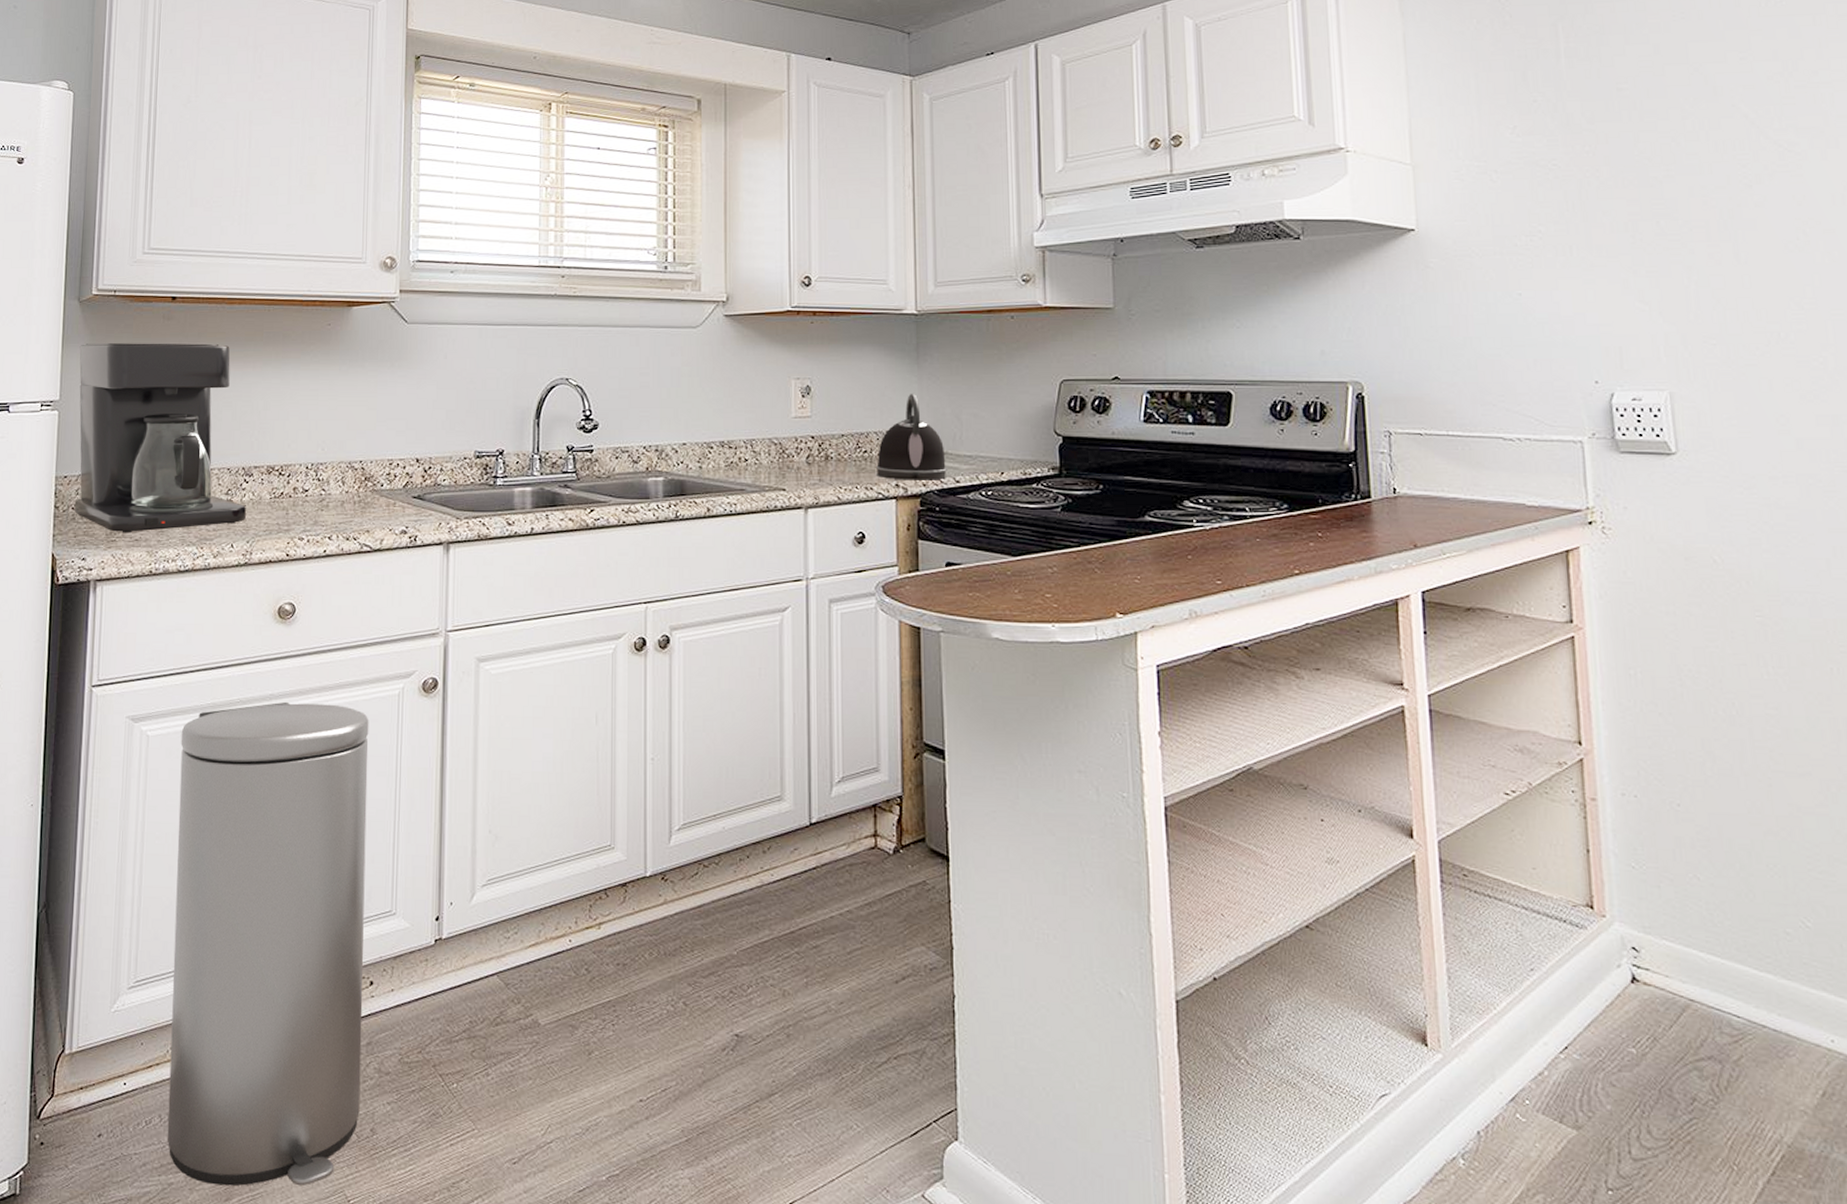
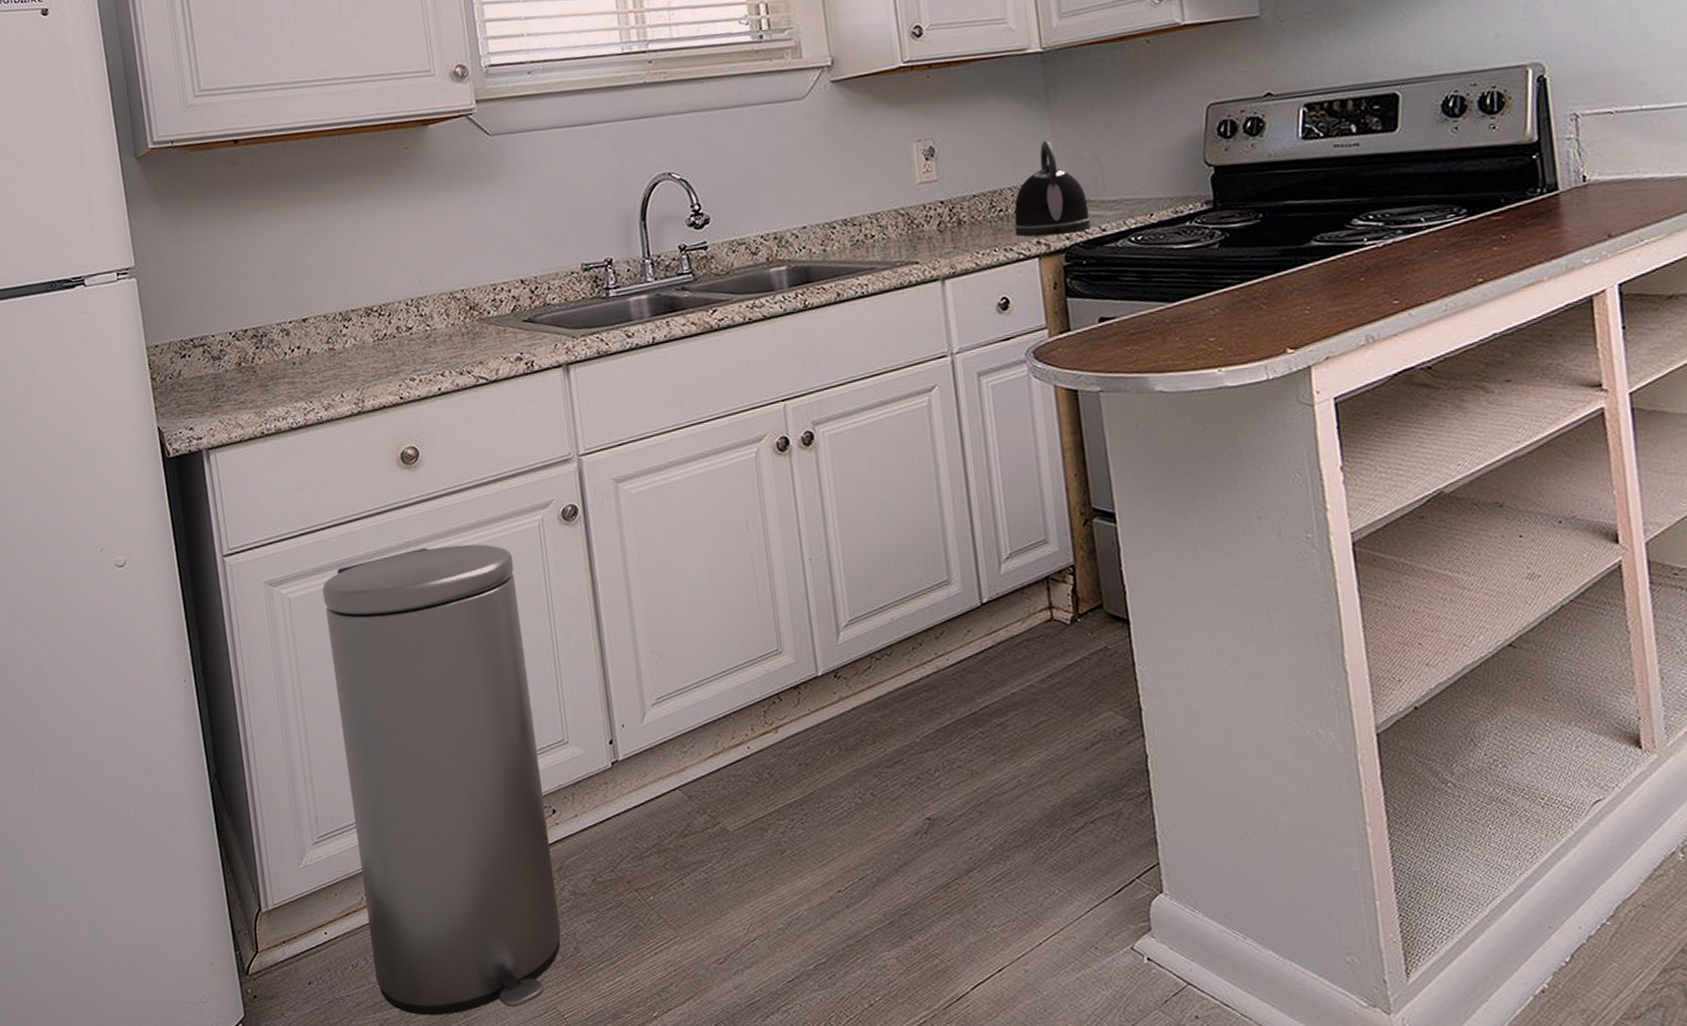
coffee maker: present [74,342,246,533] -> none [146,185,352,397]

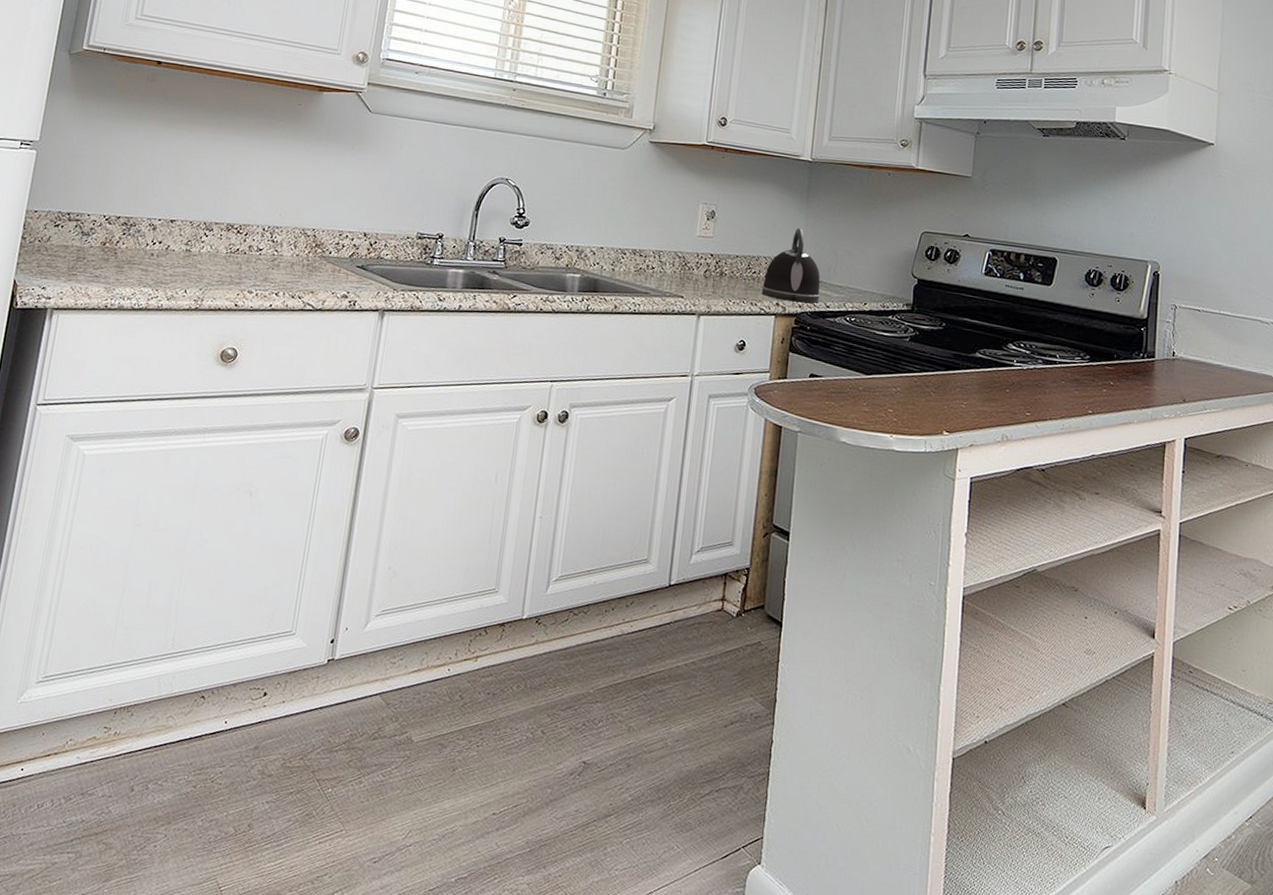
pedal bin: present [322,544,561,1016] -> none [56,436,293,872]

